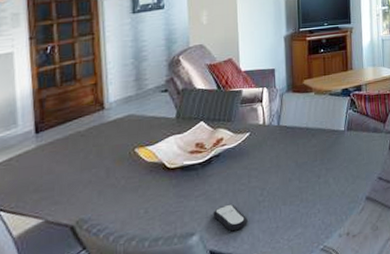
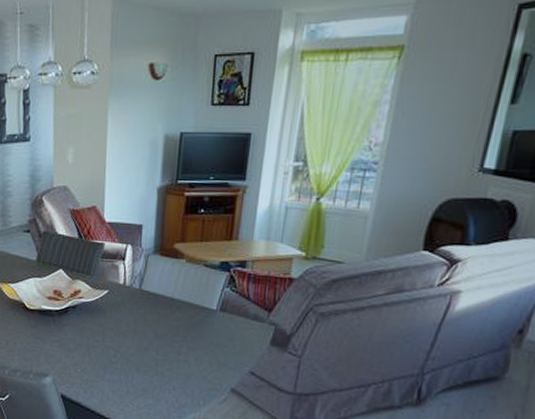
remote control: present [213,204,248,232] -> none [66,356,99,384]

